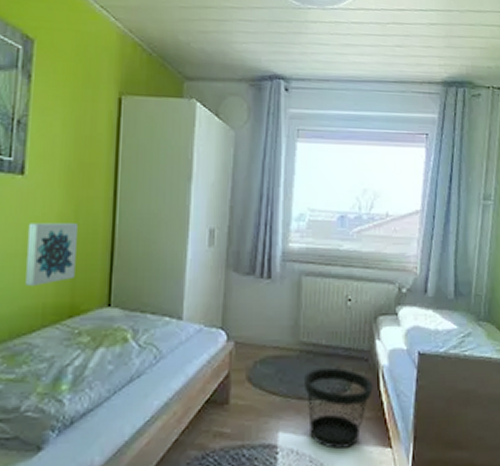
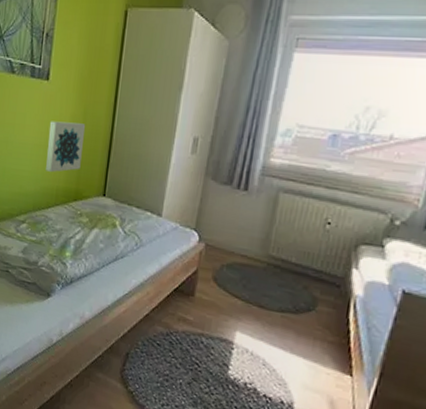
wastebasket: present [303,368,373,449] -> none [266,283,342,364]

